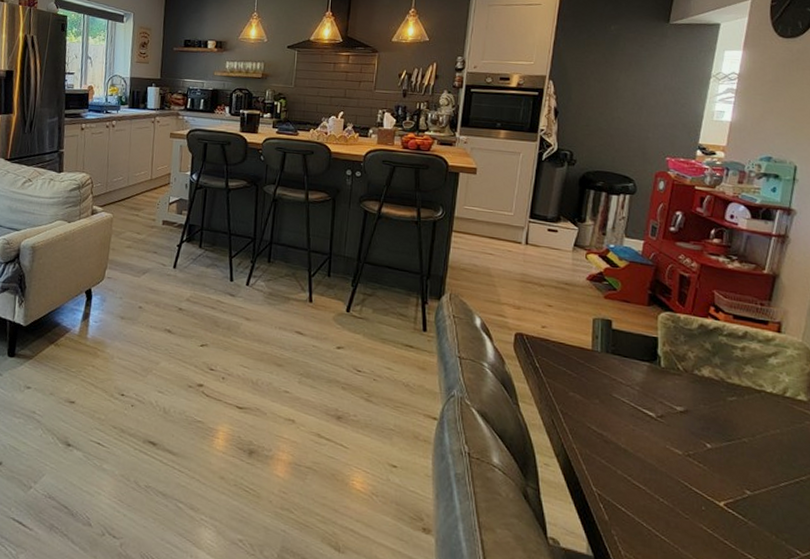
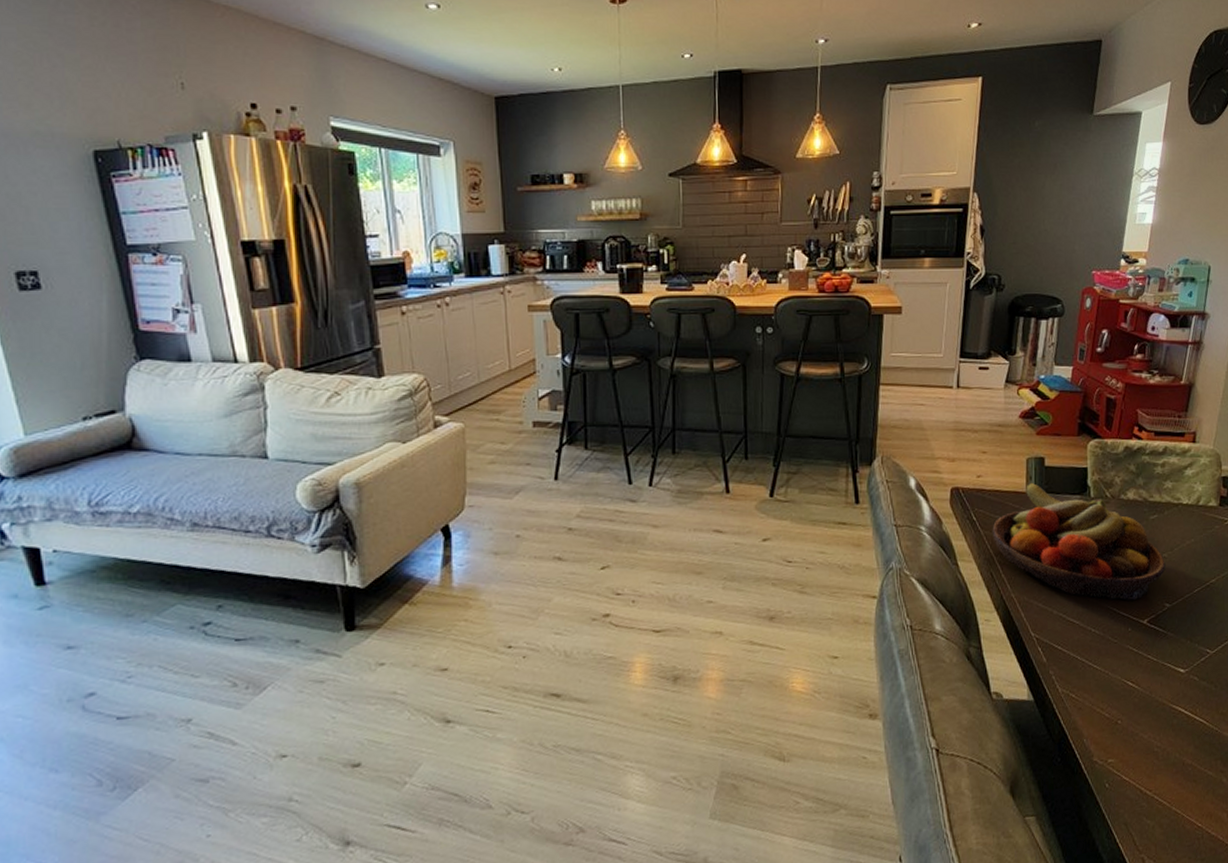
fruit bowl: none [555,341,746,479] -> present [992,482,1166,600]

